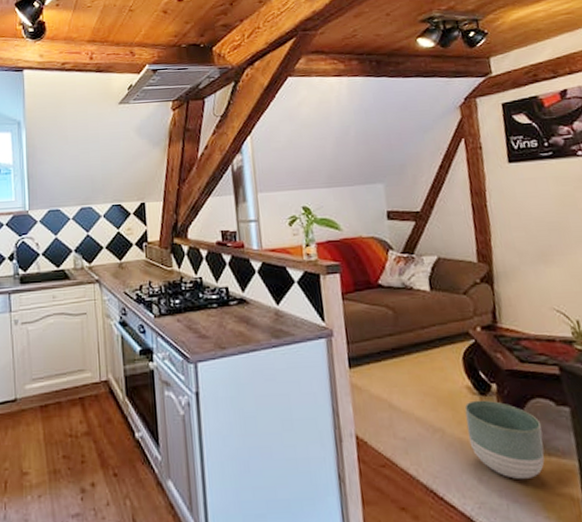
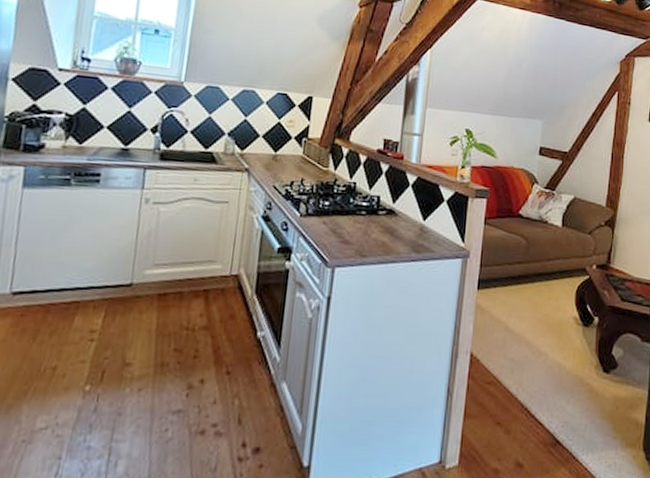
planter: present [464,400,545,479] -> none [566,330,627,403]

